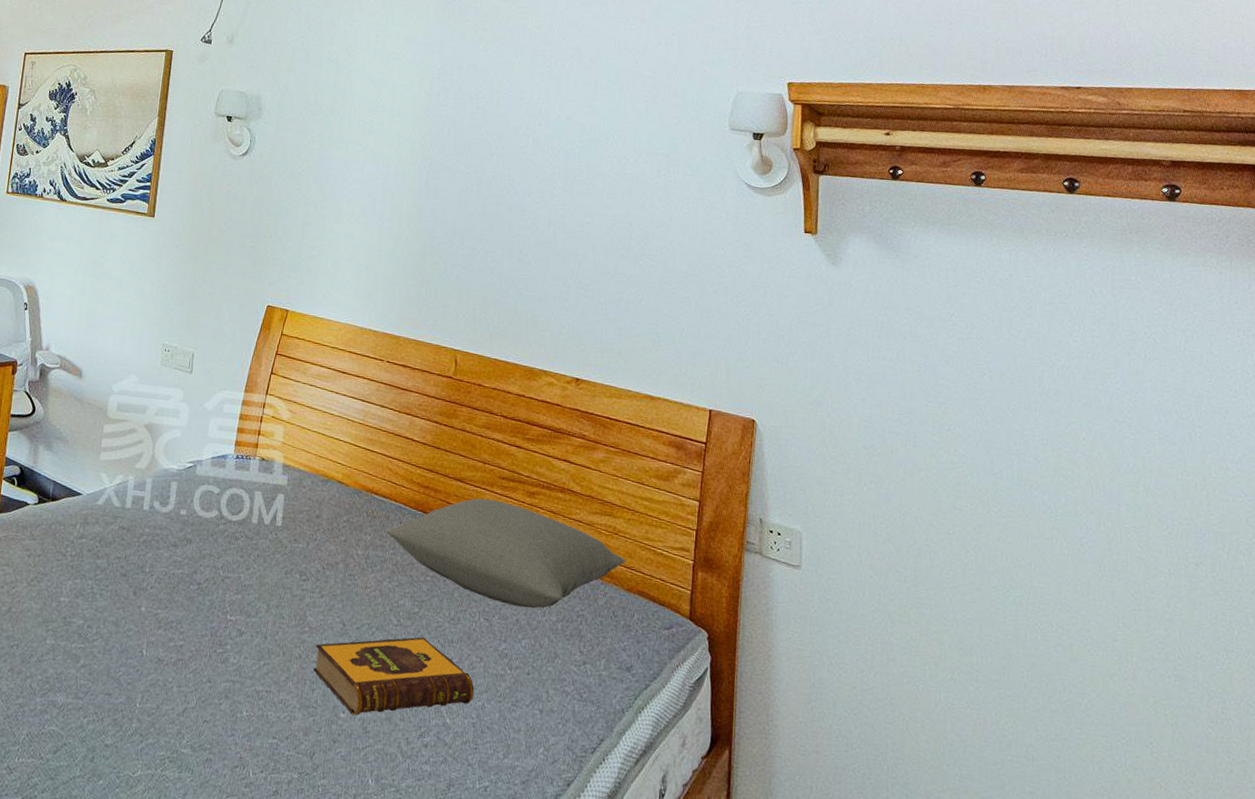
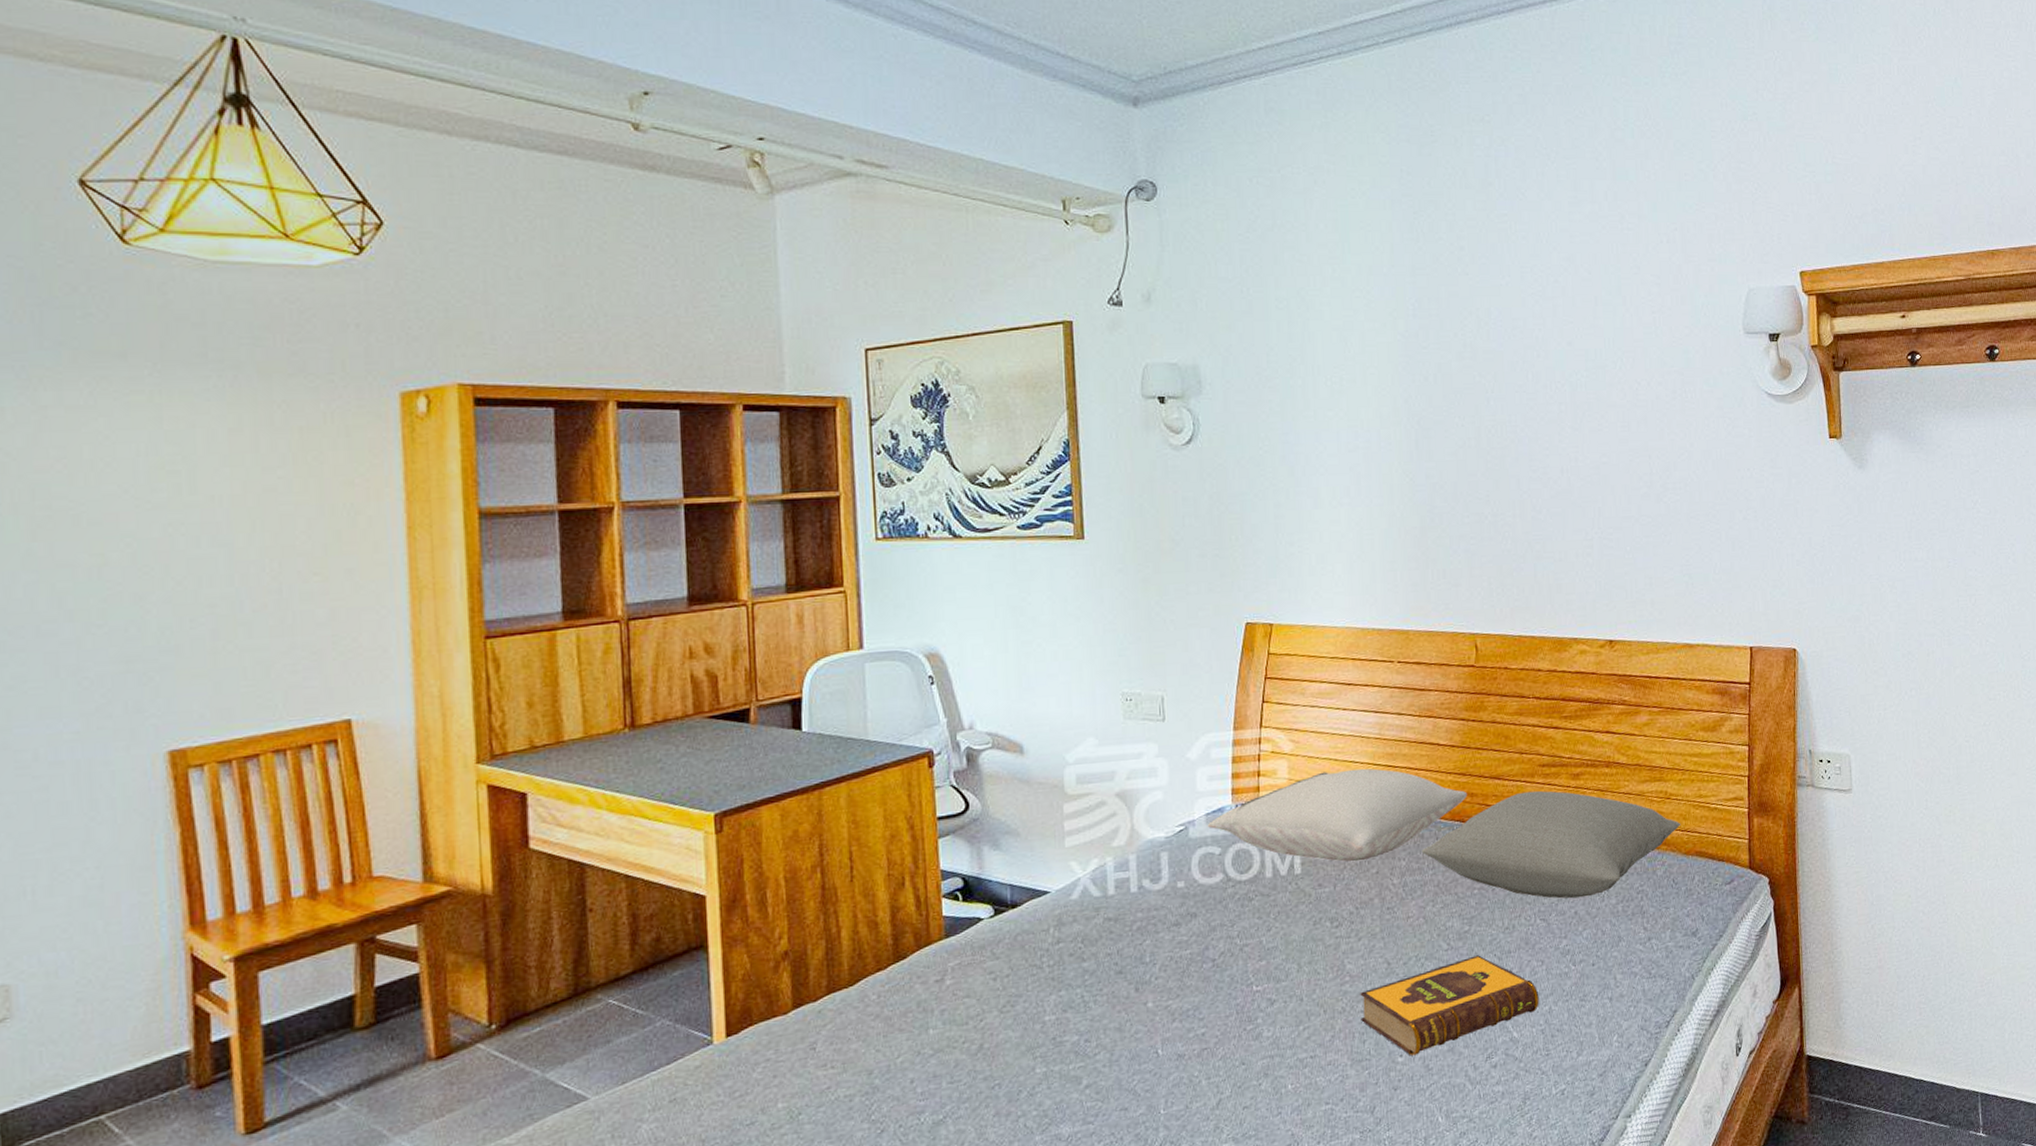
pillow: none [211,442,432,528] -> present [1207,768,1468,862]

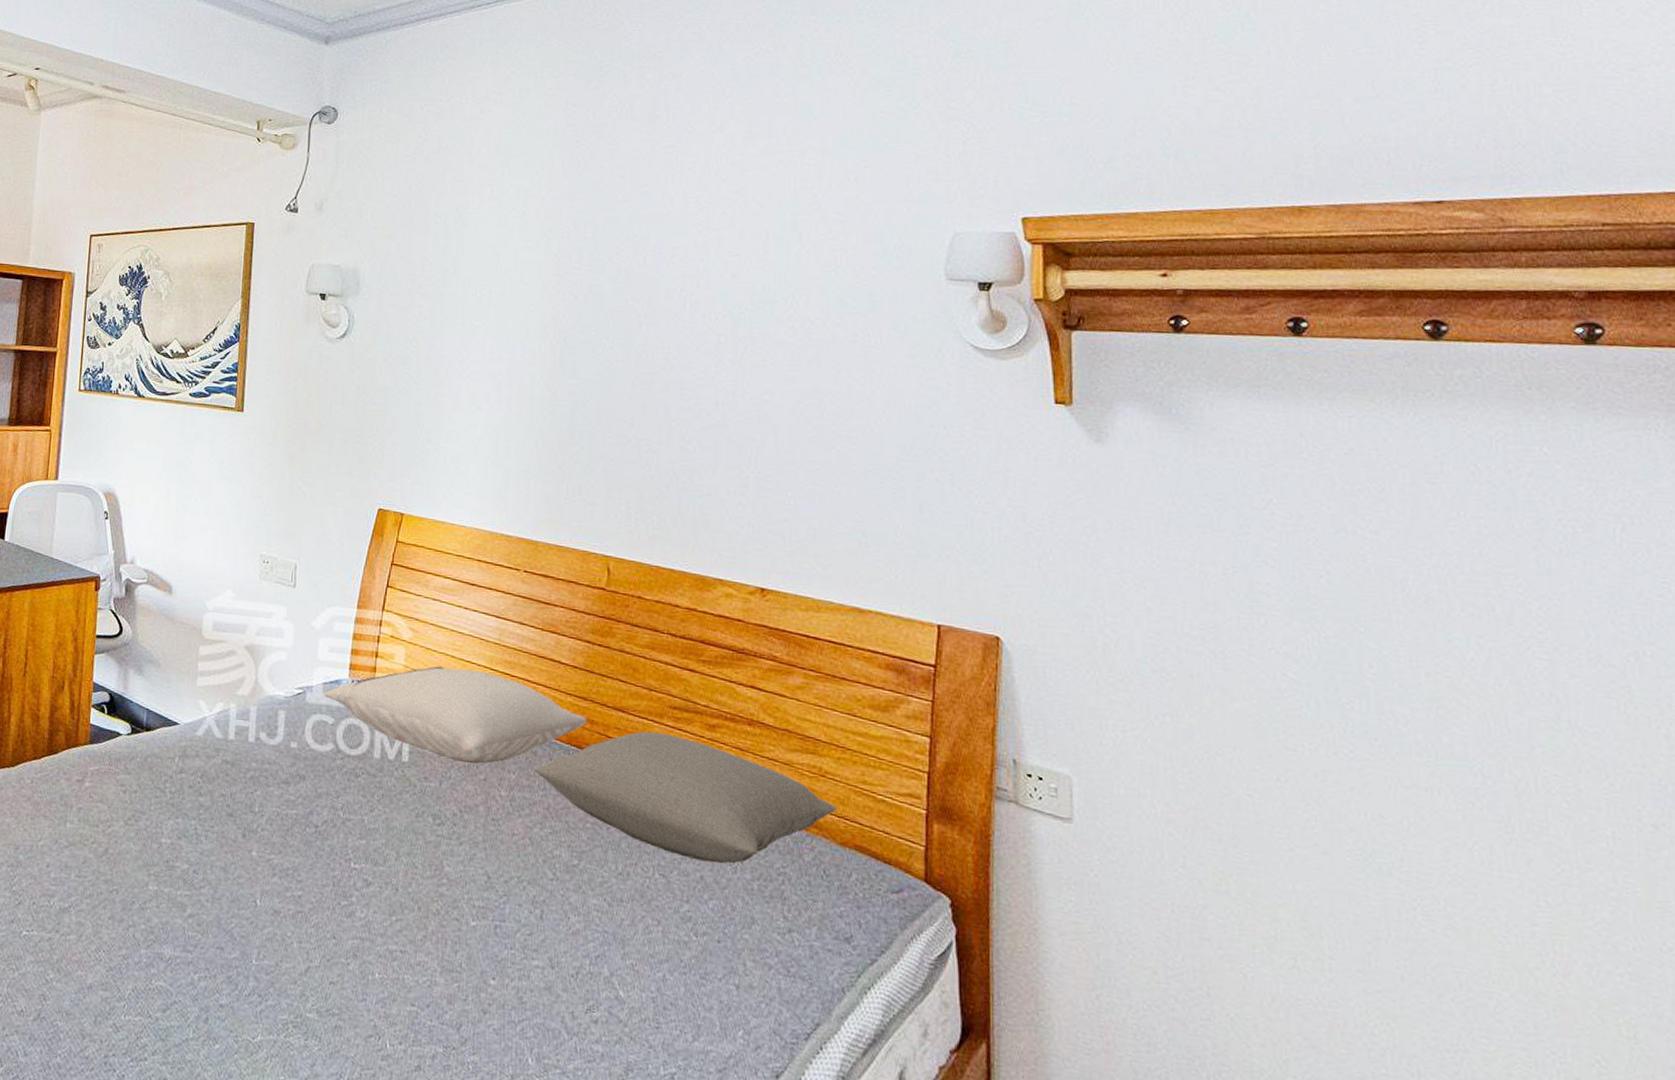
hardback book: present [1360,955,1540,1056] -> none [455,893,652,983]

